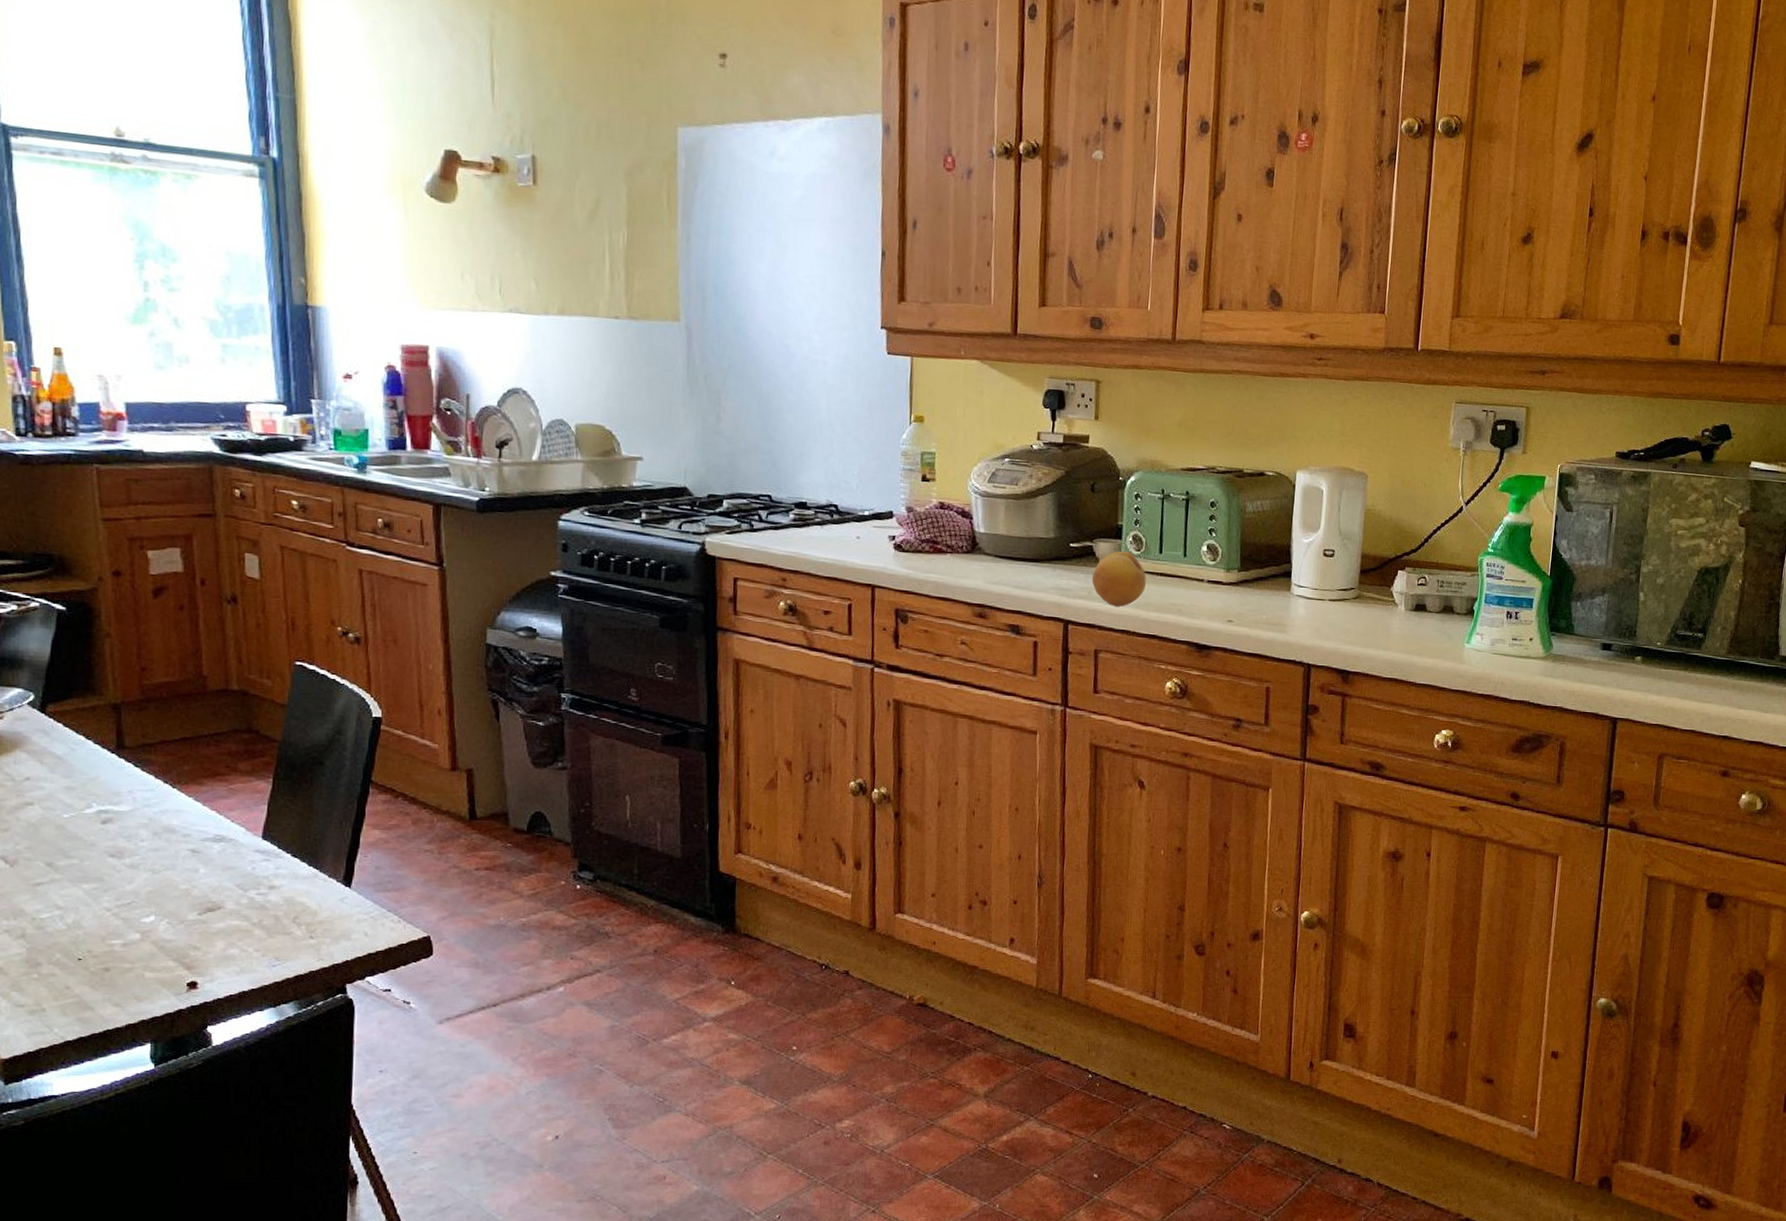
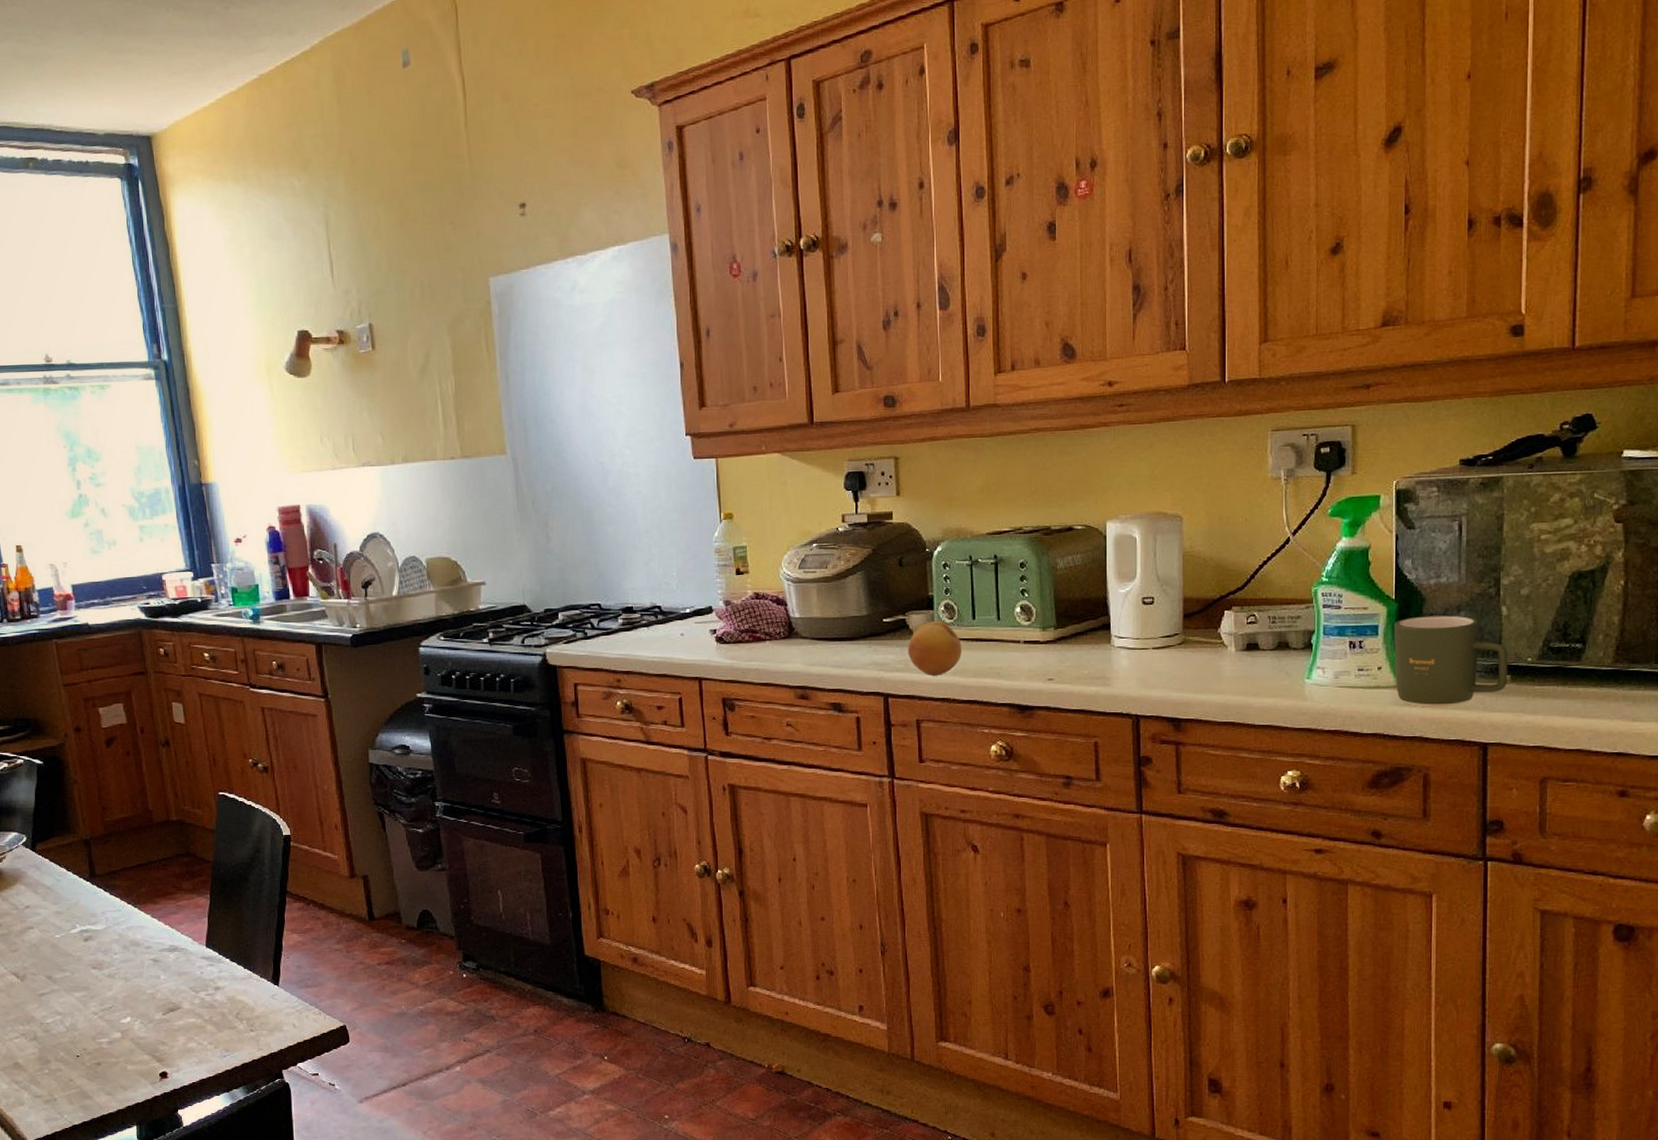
mug: none [1544,594,1642,682] -> present [1394,615,1508,708]

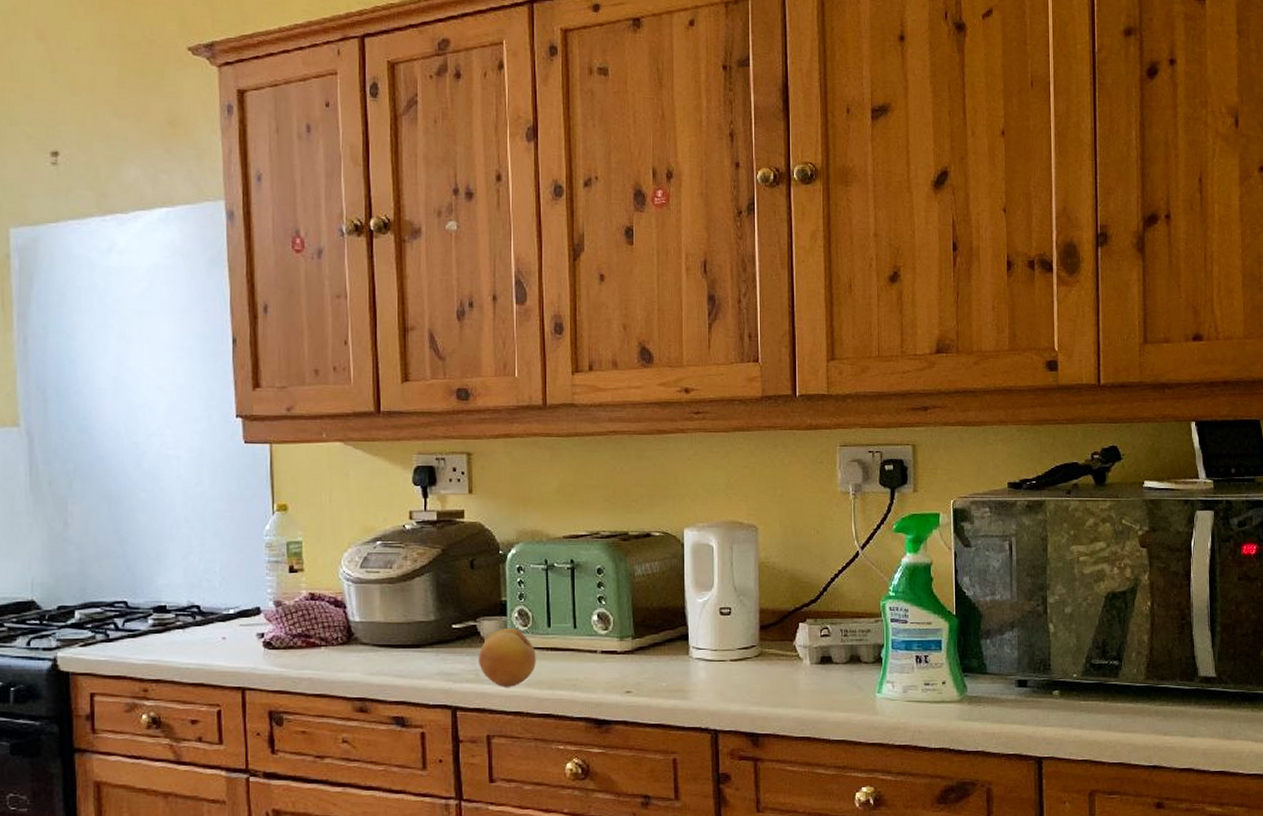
mug: present [1394,615,1508,708] -> none [956,632,1057,722]

